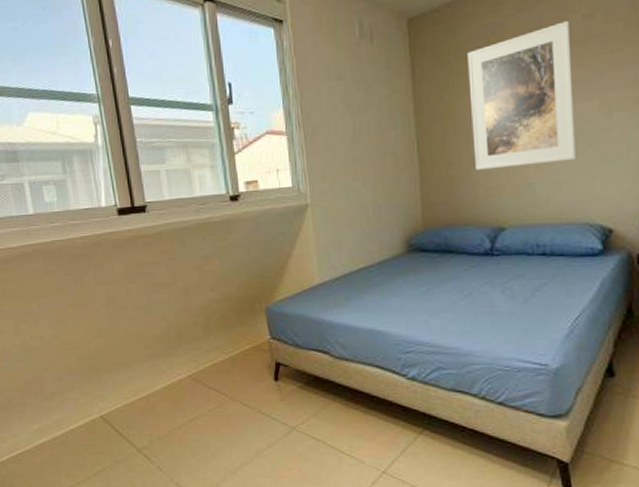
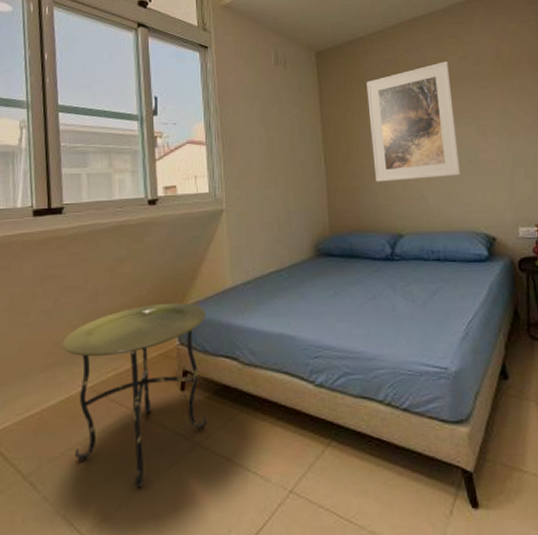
side table: none [159,298,302,463] -> present [62,302,207,488]

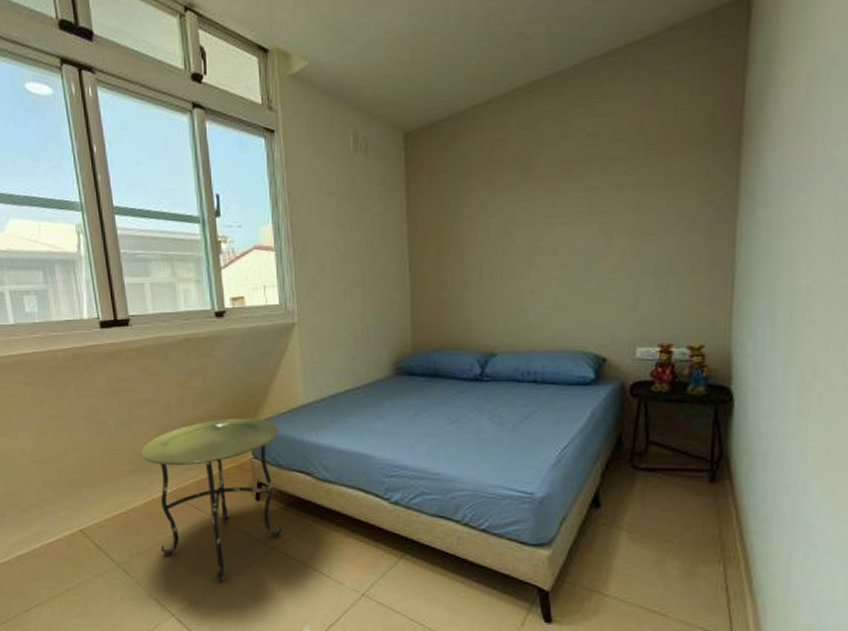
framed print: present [366,61,461,182] -> none [465,140,574,293]

